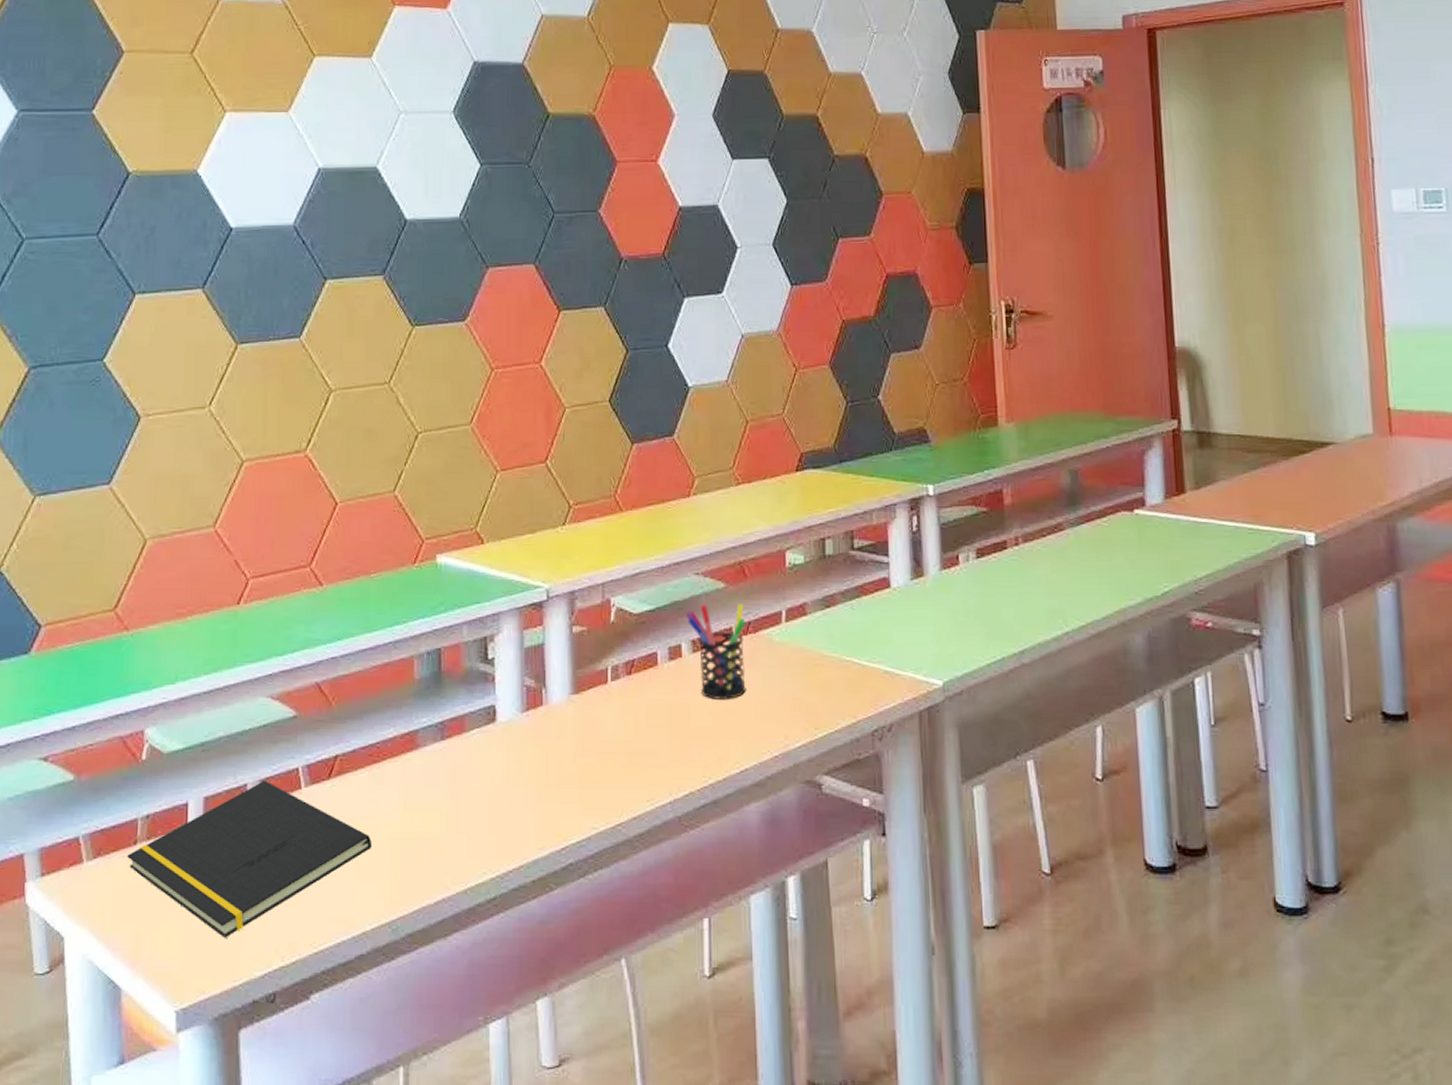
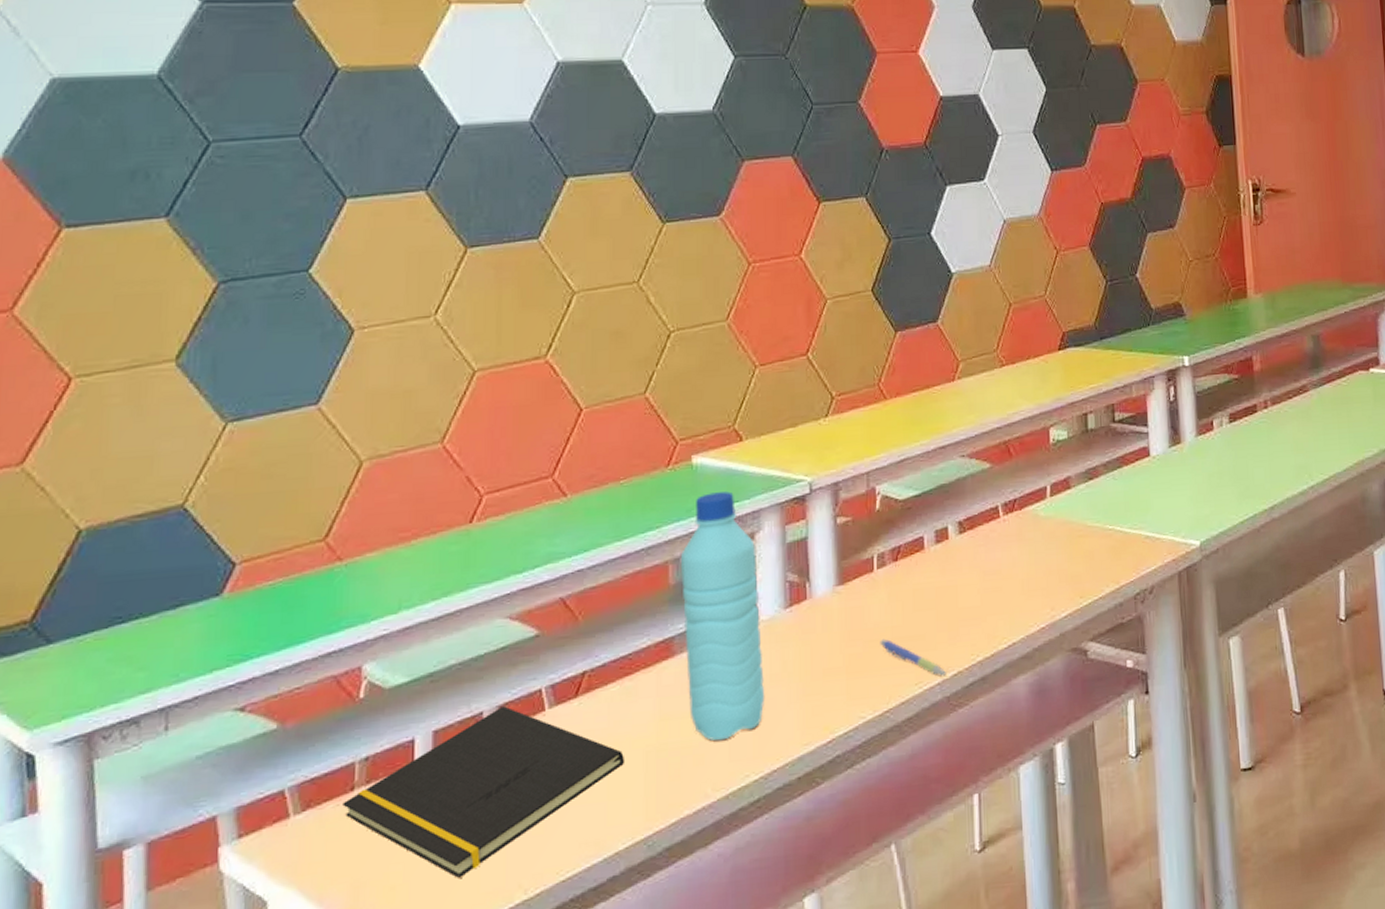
water bottle: none [424,592,501,836] -> present [680,491,764,741]
pen: none [613,751,678,795] -> present [880,638,946,676]
pen holder: present [686,604,746,699] -> none [952,482,1013,578]

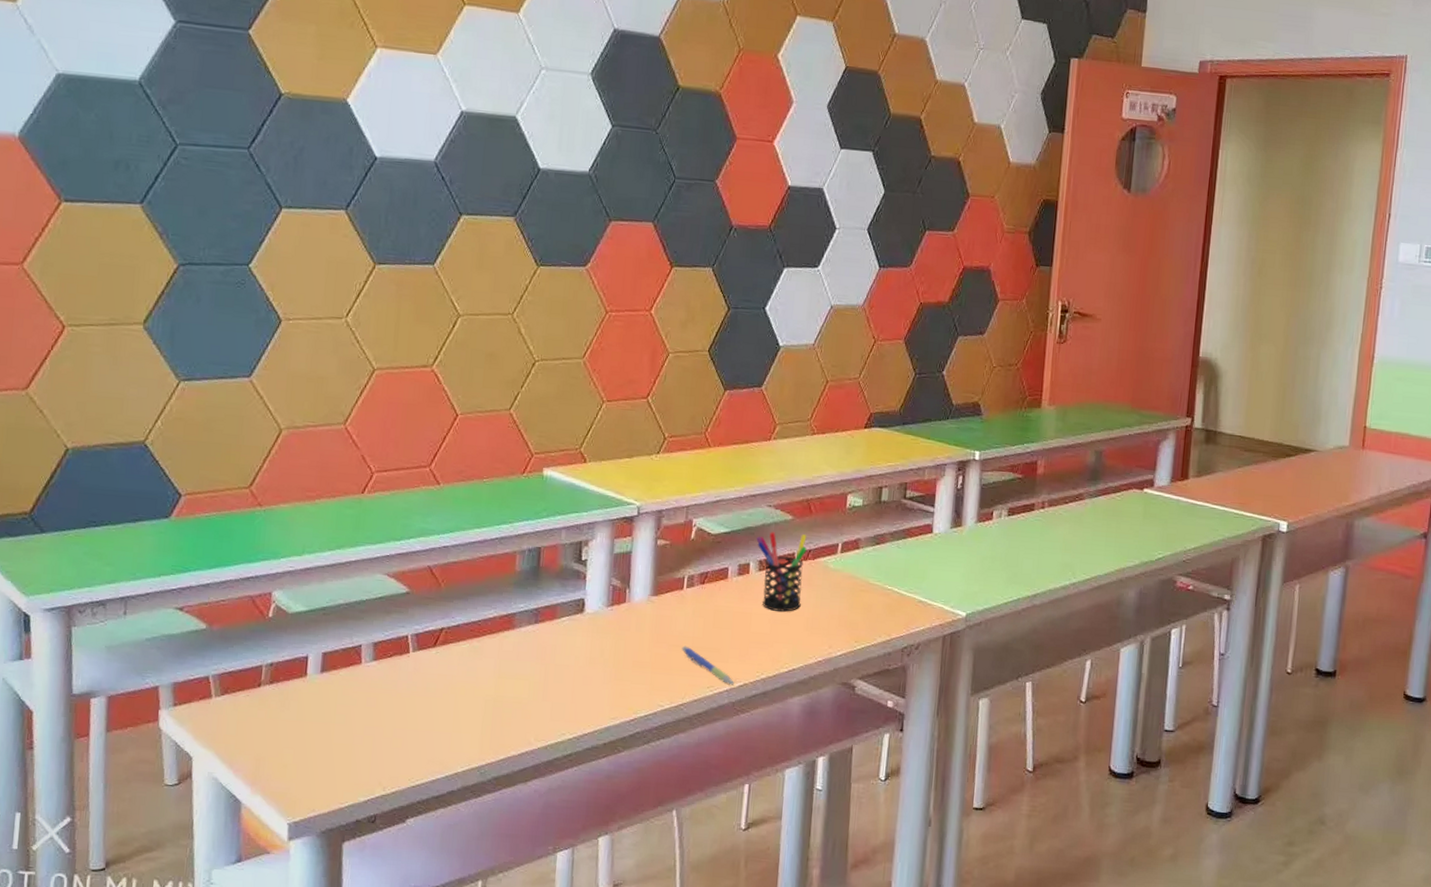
notepad: present [343,706,624,878] -> none [251,643,468,768]
water bottle: present [680,491,764,741] -> none [522,501,588,703]
pen holder: none [952,482,1013,578] -> present [756,532,807,612]

